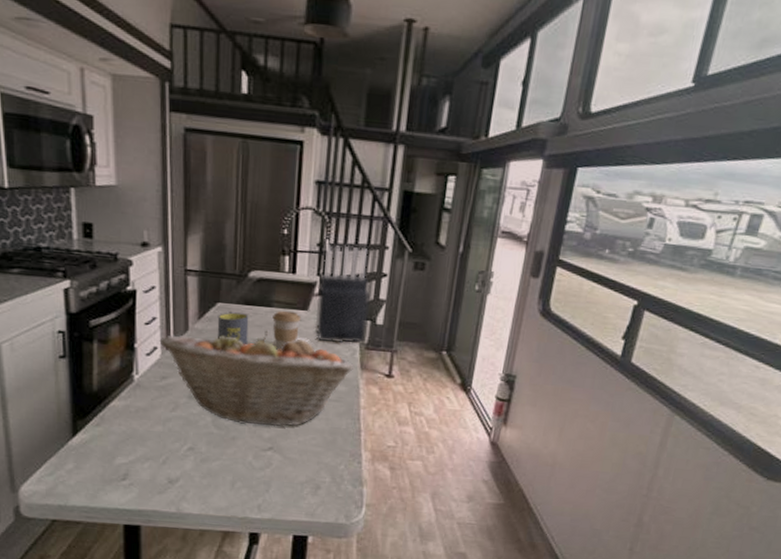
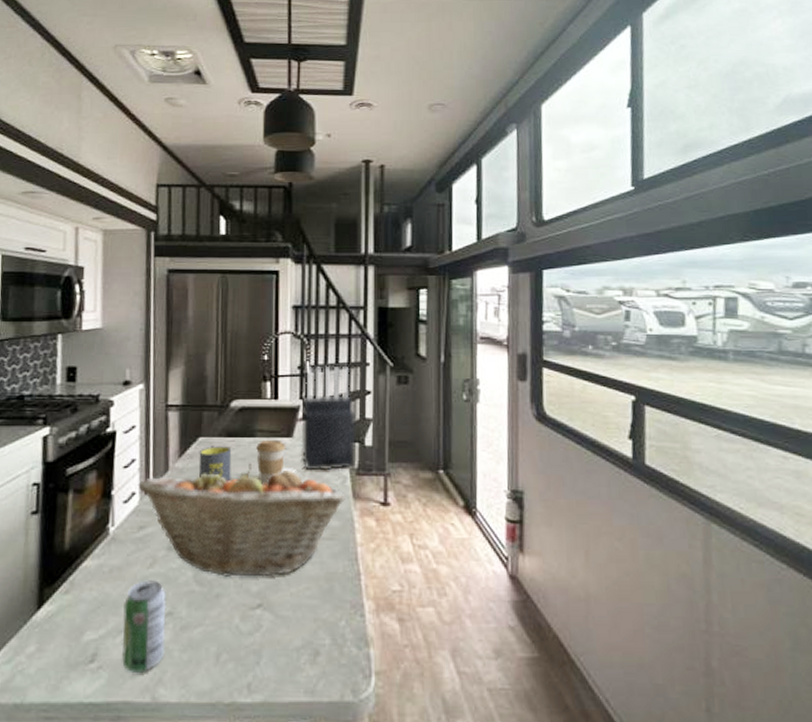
beverage can: none [149,421,188,491] -> present [122,580,167,673]

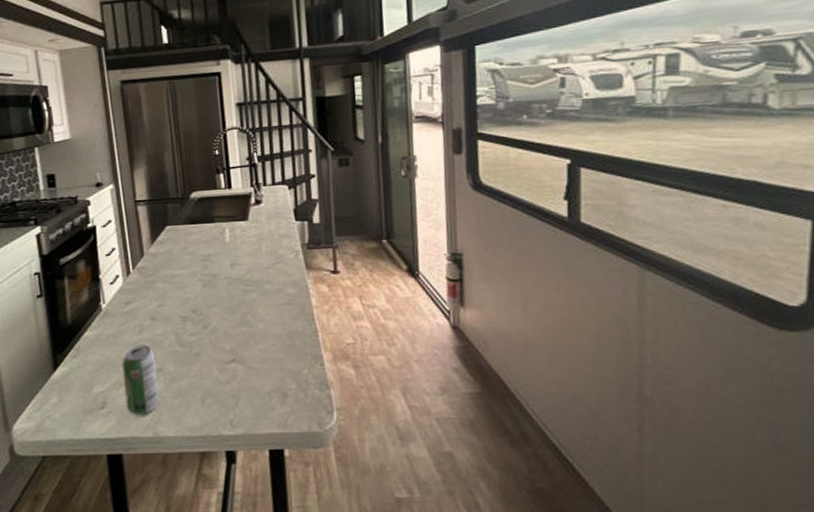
fruit basket: present [138,463,345,577] -> none [120,245,299,339]
mug: present [198,445,232,482] -> none [168,232,198,262]
coffee cup: present [256,439,286,484] -> none [217,223,243,262]
knife block: present [302,365,357,471] -> none [253,155,306,248]

